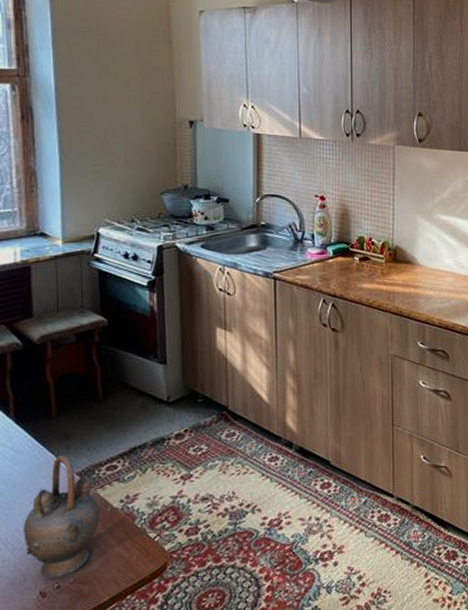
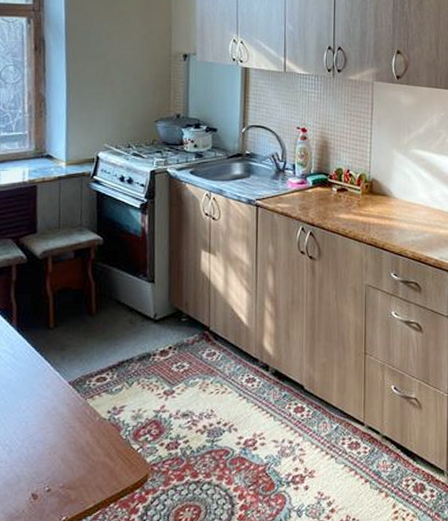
teapot: present [23,455,99,578] -> none [20,364,89,481]

